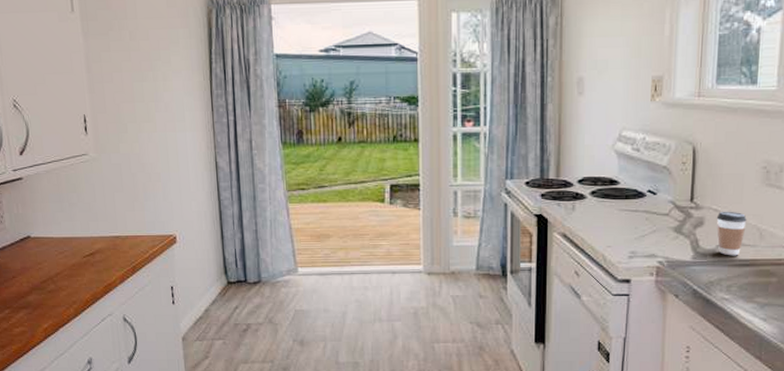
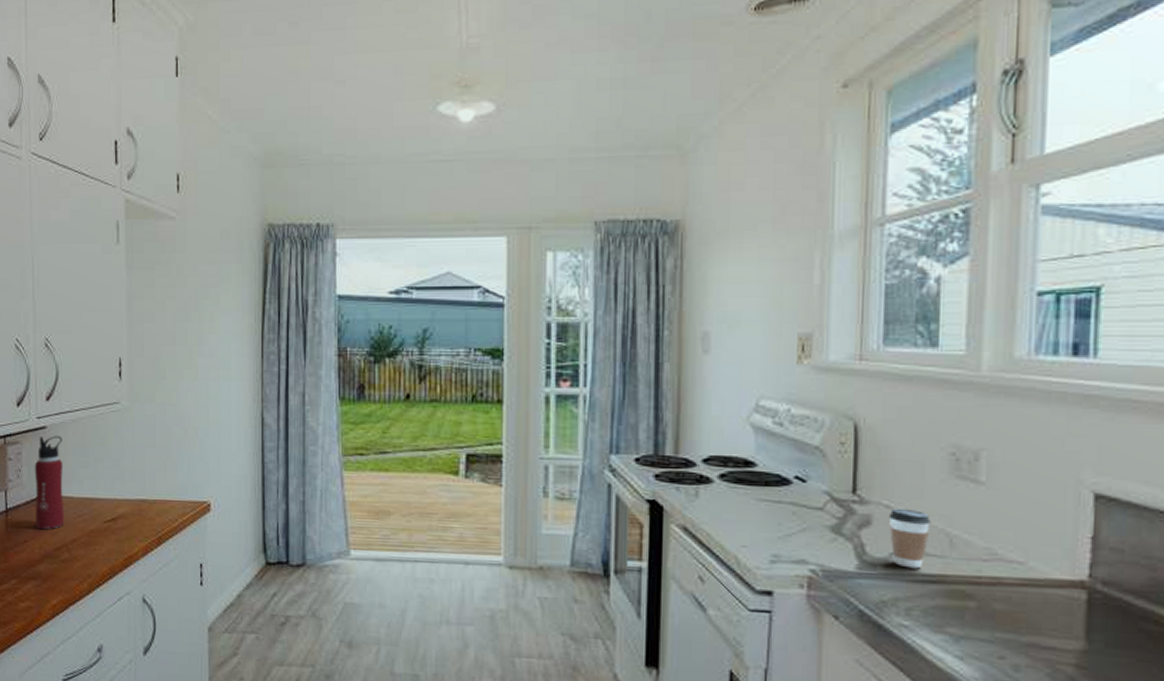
water bottle: none [14,185,48,267] -> present [34,436,65,530]

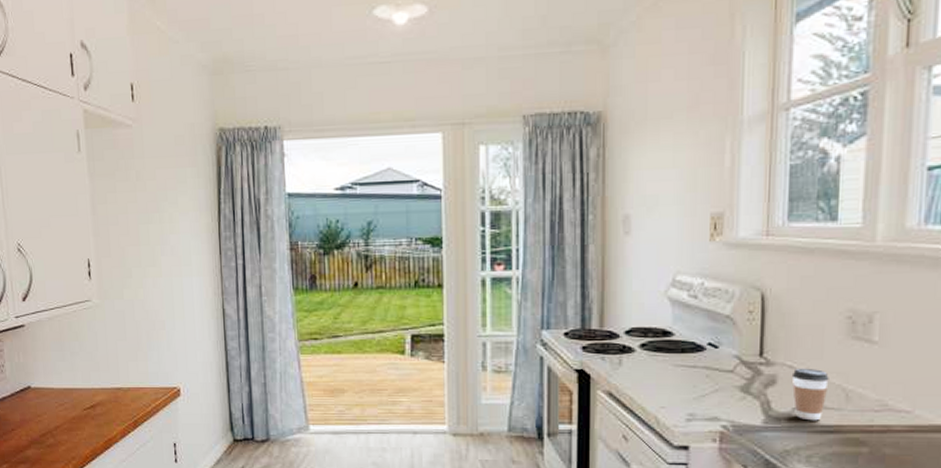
water bottle: present [34,436,65,530] -> none [16,333,48,419]

